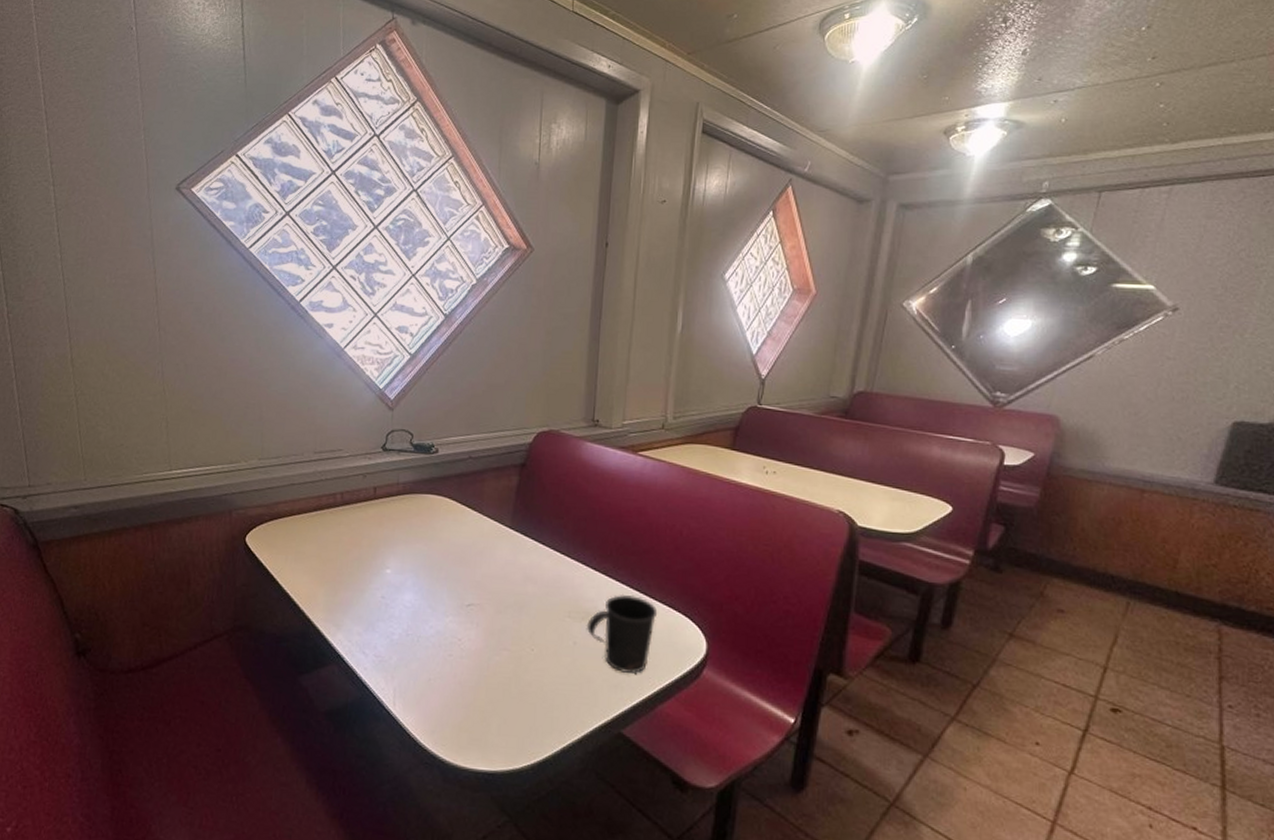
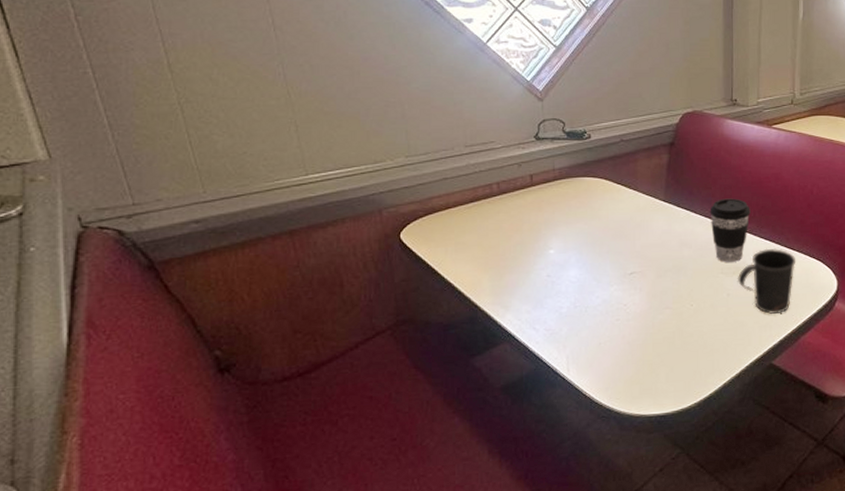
coffee cup: none [560,531,607,606] -> present [709,198,751,262]

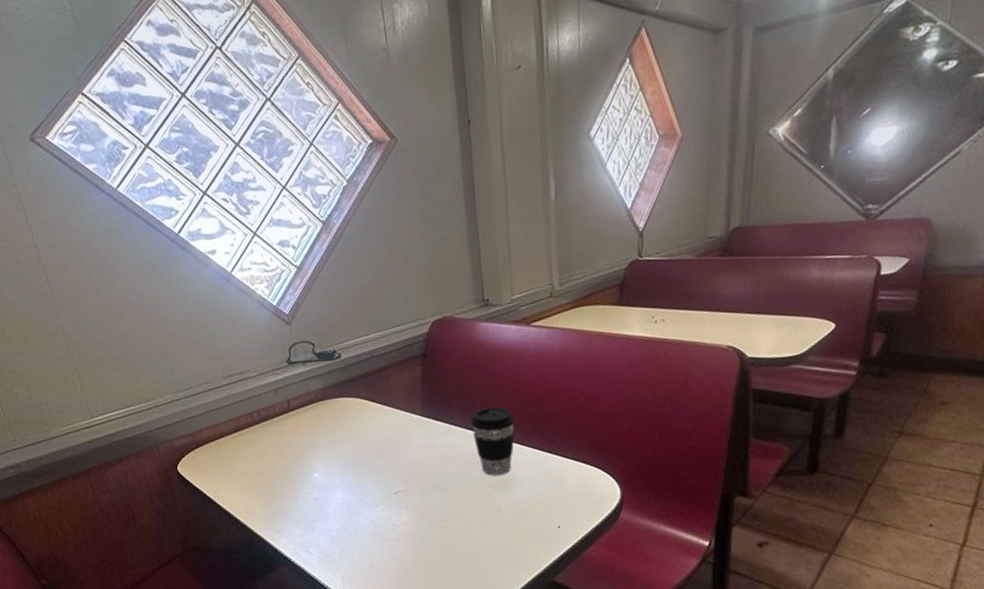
mug: present [737,248,796,314] -> none [507,457,572,528]

